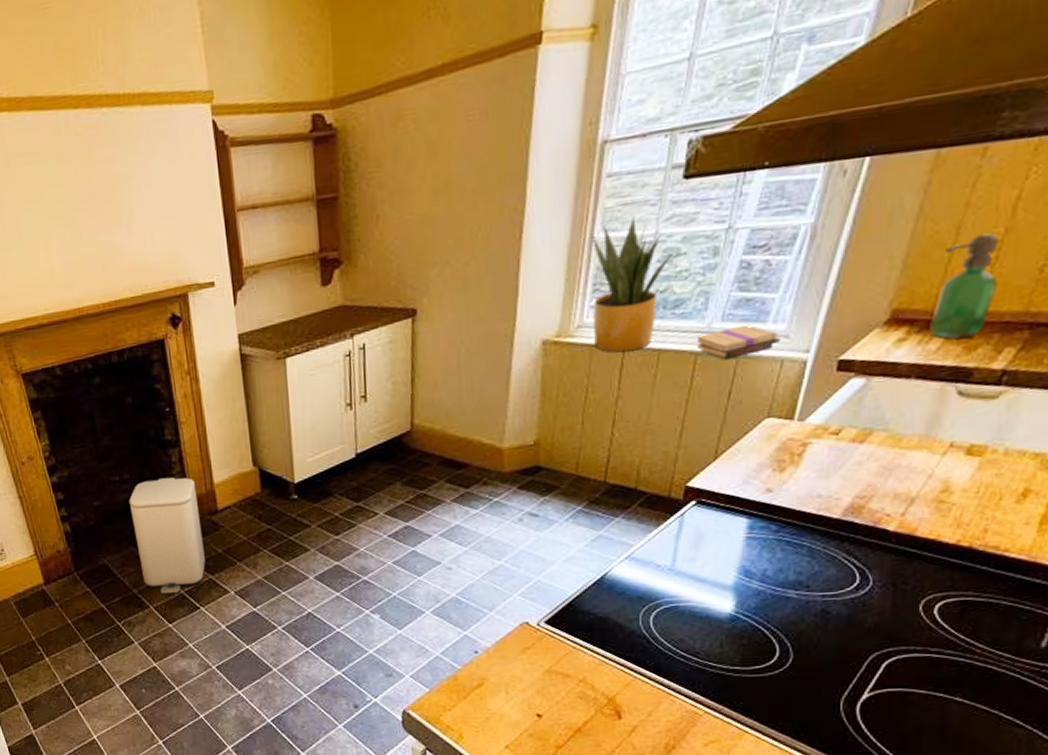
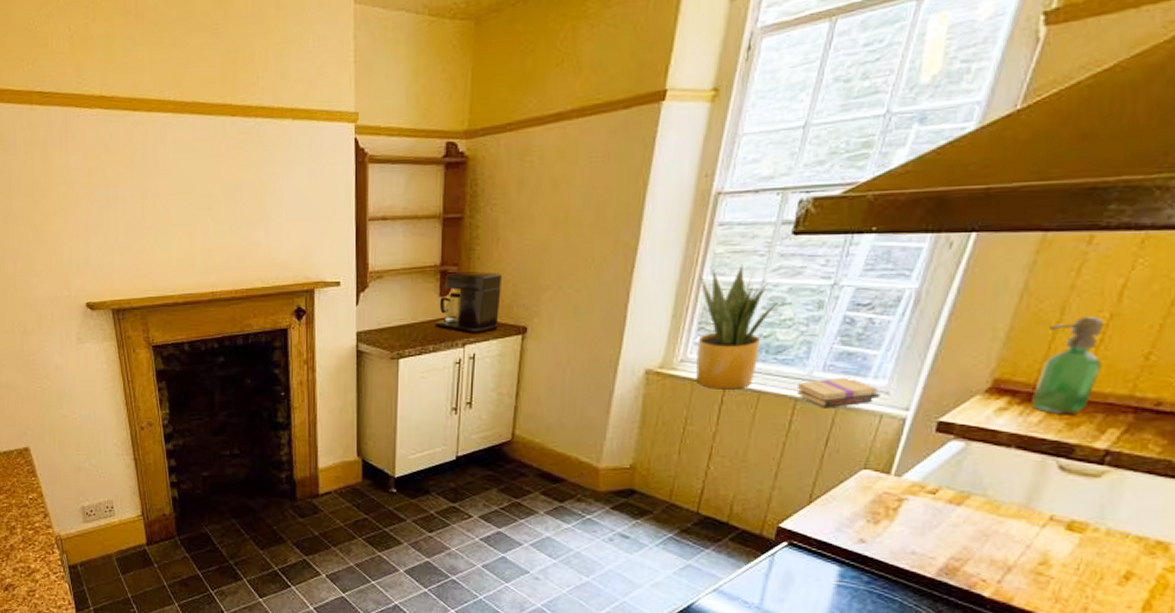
pedal bin: present [128,477,206,595] -> none [236,457,302,570]
coffee maker: none [320,253,387,323] -> present [436,271,501,335]

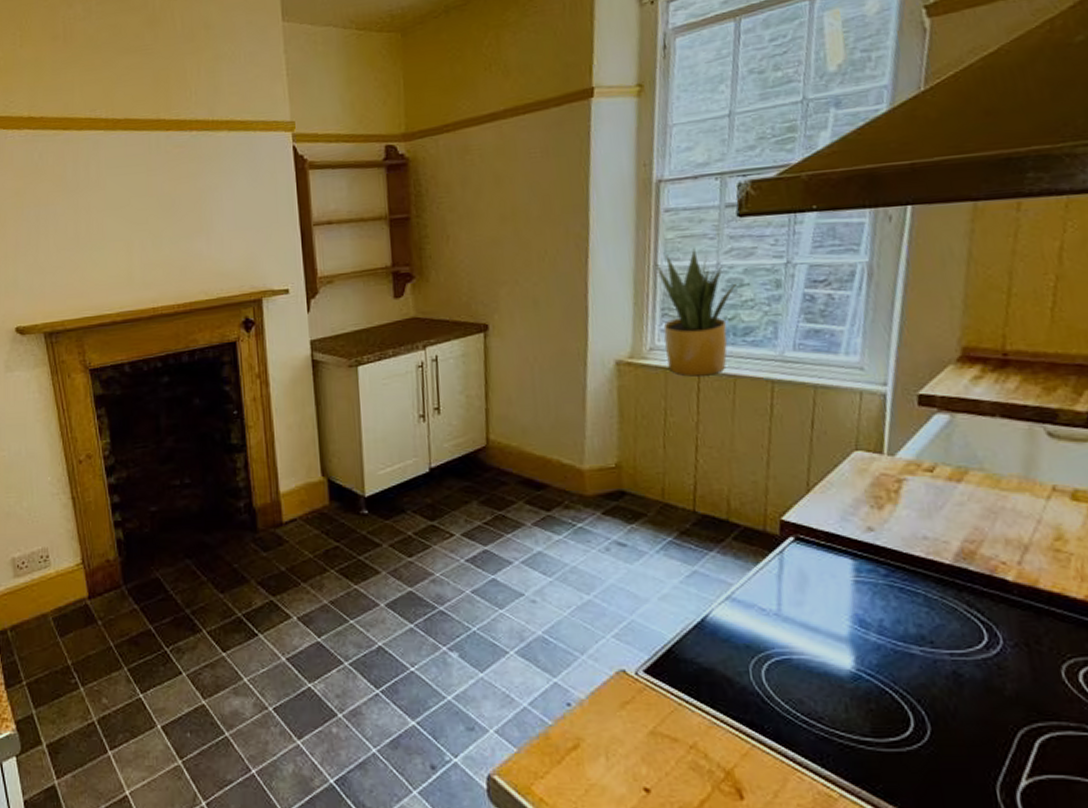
coffee maker: present [436,271,501,335] -> none [393,270,459,335]
books: present [796,377,881,409] -> none [771,355,856,389]
soap dispenser: present [1031,315,1104,415] -> none [1002,279,1062,379]

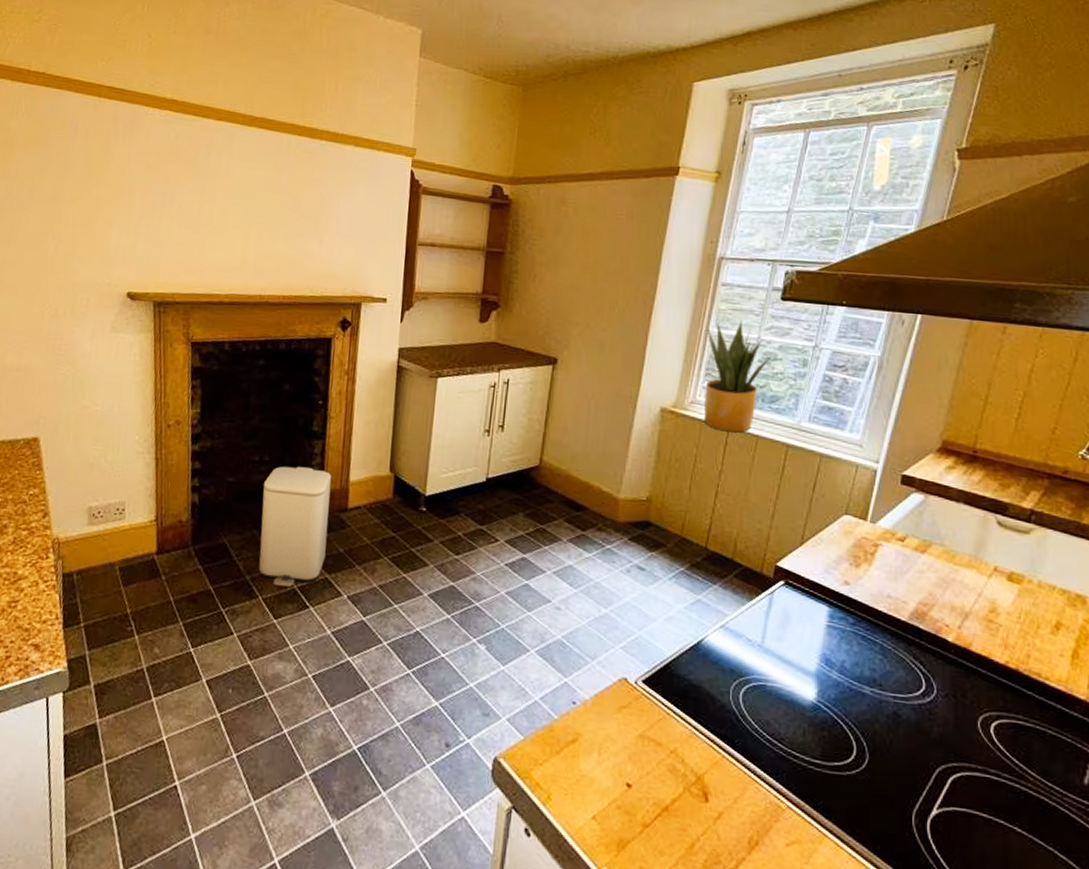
pedal bin: none [188,484,267,617] -> present [258,466,332,588]

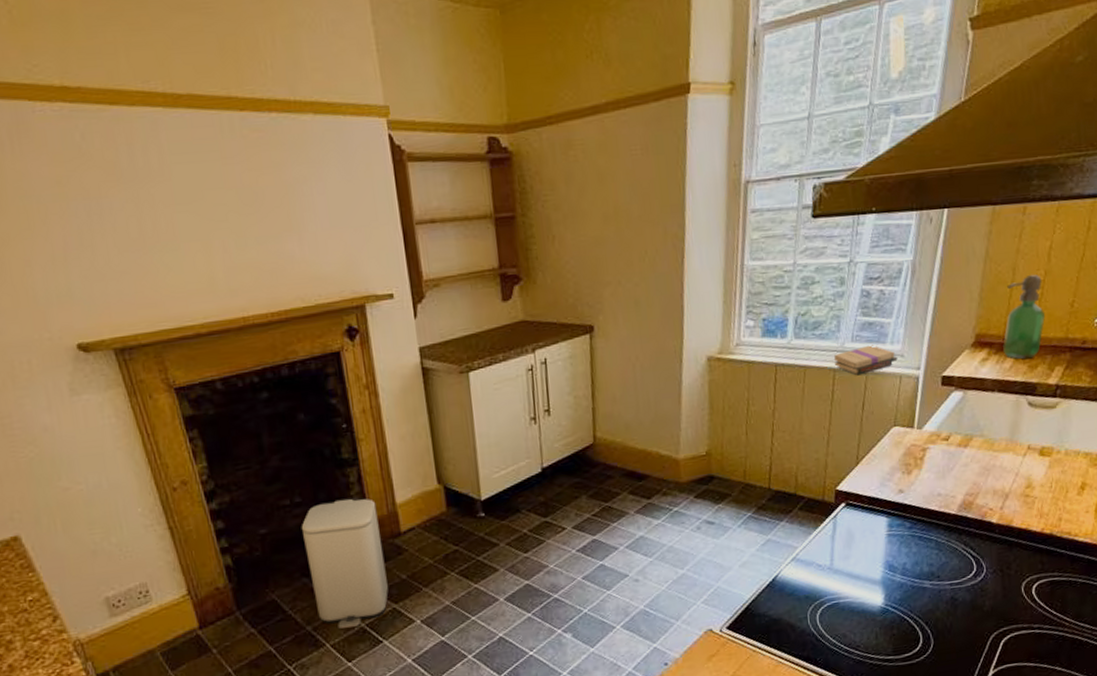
planter: present [704,320,772,433] -> none [742,247,810,369]
books: none [788,428,856,456] -> present [833,345,898,376]
soap dispenser: none [972,392,1021,477] -> present [1003,274,1045,359]

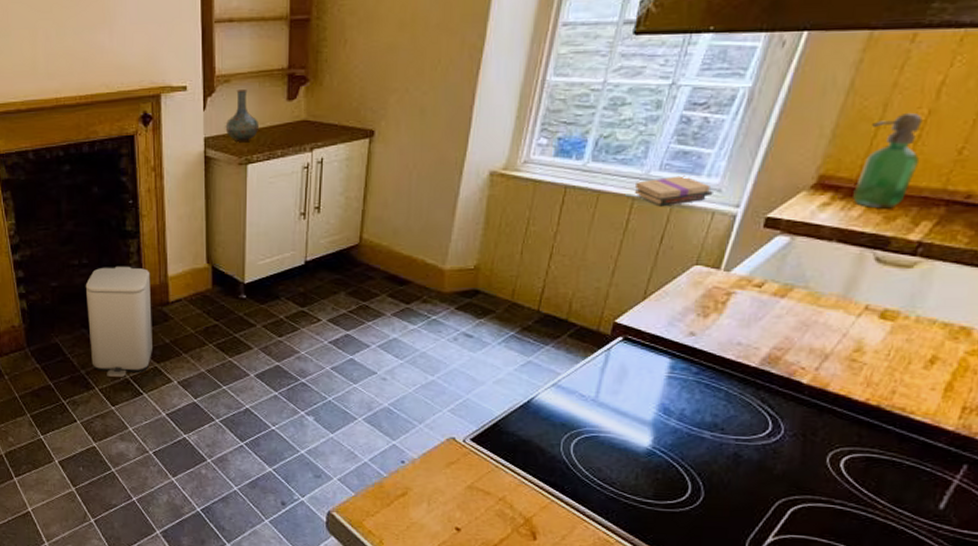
vase: none [440,293,477,350] -> present [225,90,260,143]

